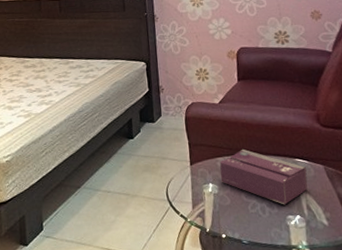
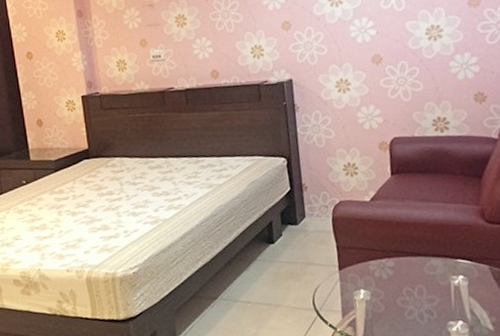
tissue box: present [220,149,308,205] -> none [372,250,471,310]

